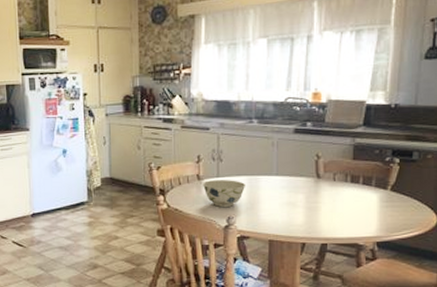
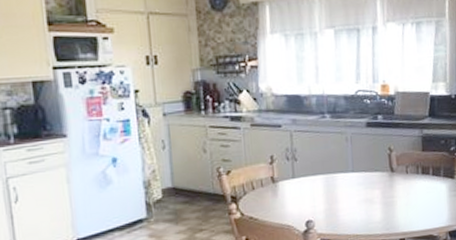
bowl: present [203,180,246,207] -> none [278,180,323,211]

